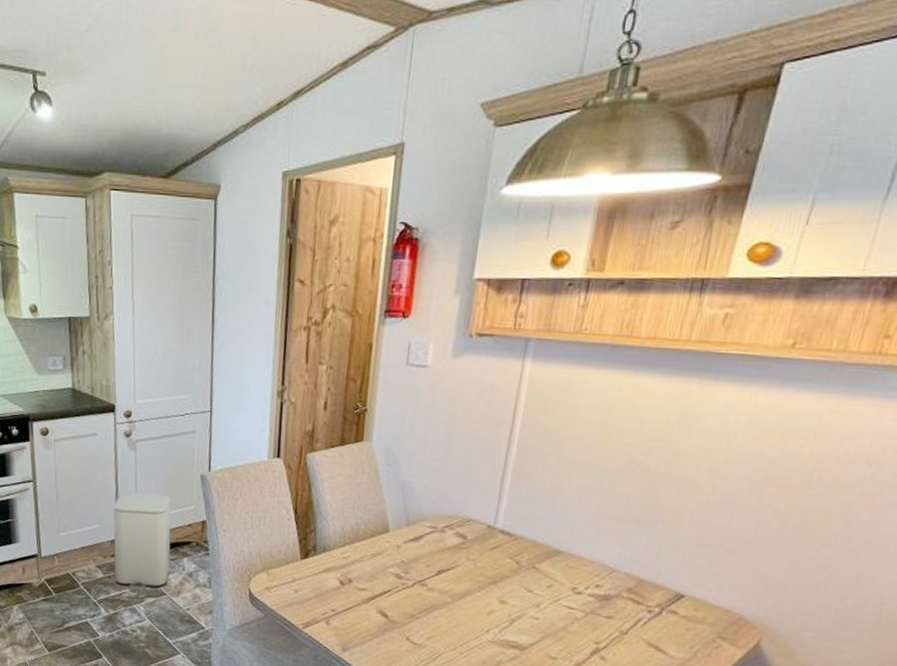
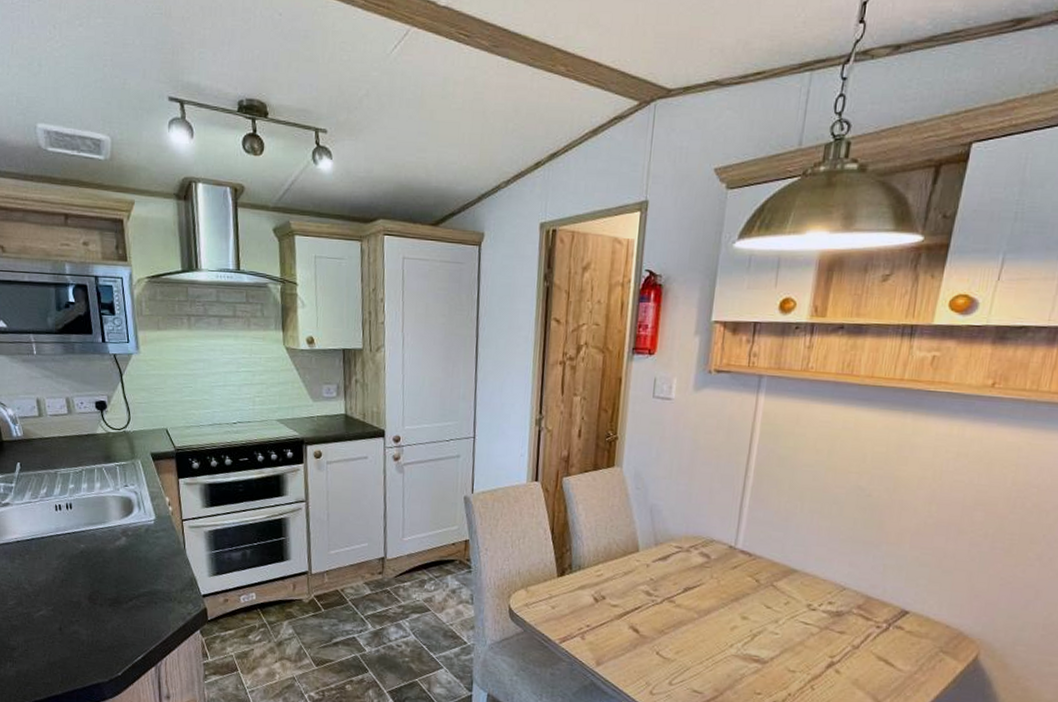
pedal bin: present [113,492,171,592] -> none [381,512,436,608]

